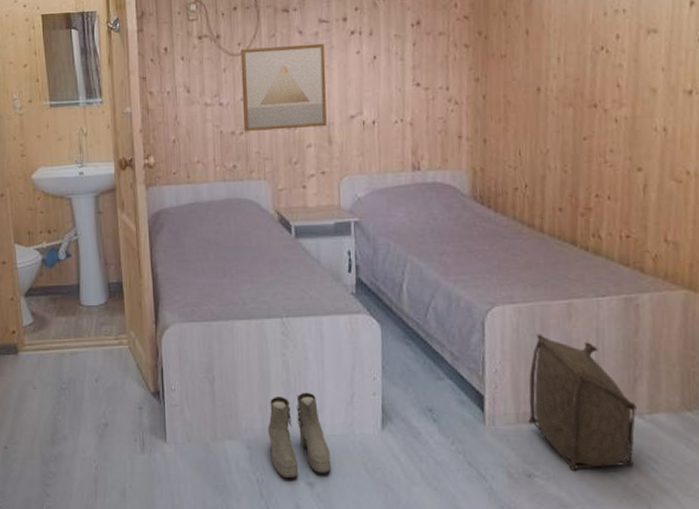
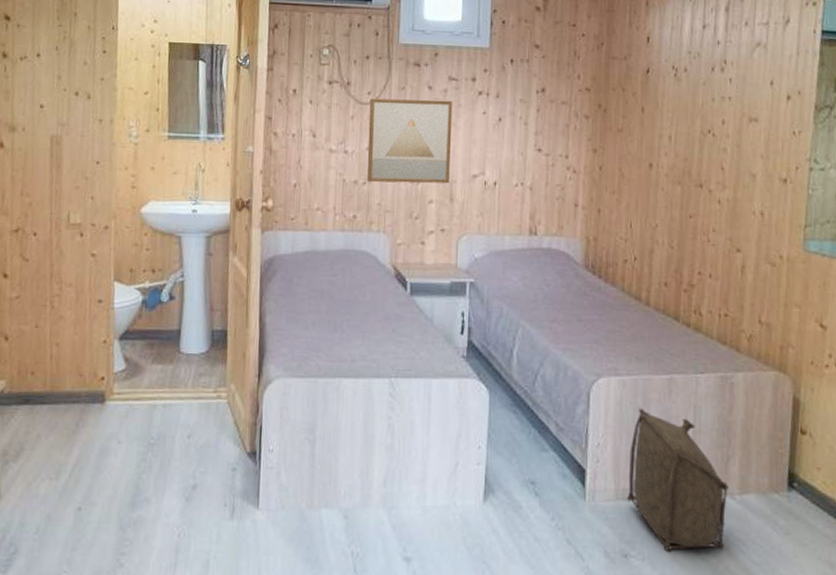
boots: present [268,392,331,479] -> none [367,458,430,553]

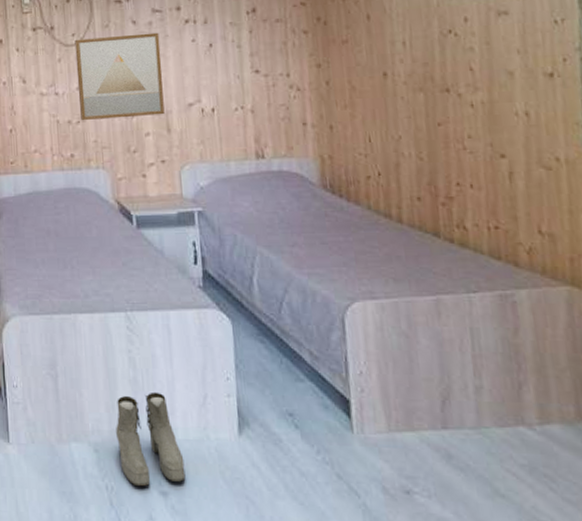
boots: none [367,458,430,553] -> present [116,391,186,487]
backpack: present [627,408,730,551] -> none [398,332,528,488]

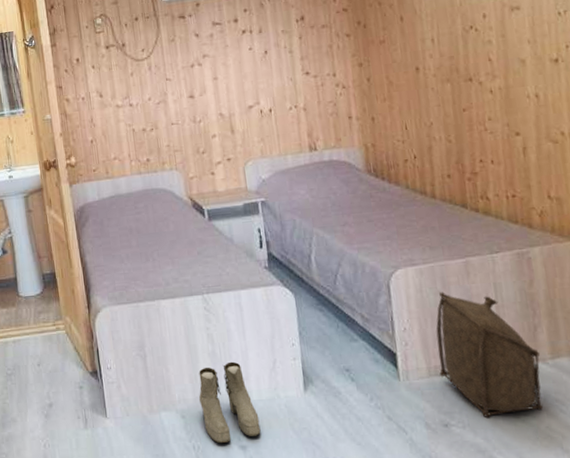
wall art: present [74,32,165,121] -> none [144,43,228,128]
backpack: none [398,332,528,488] -> present [436,292,543,417]

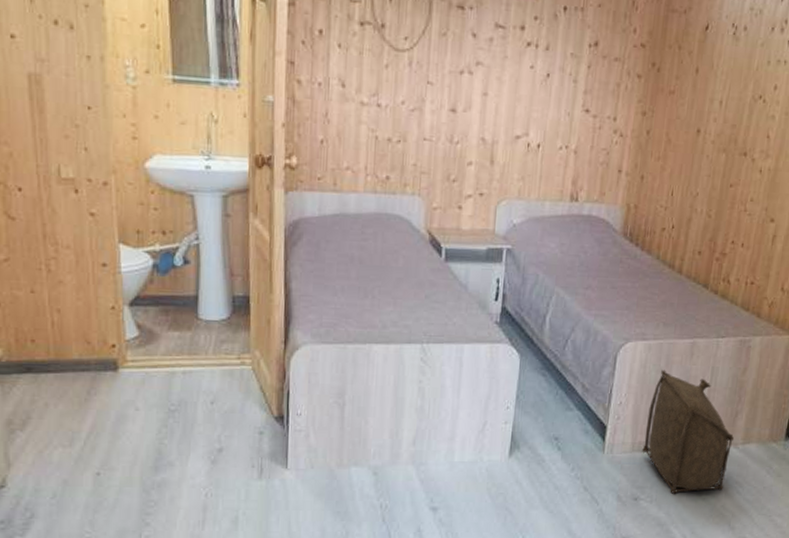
boots: present [199,361,261,444] -> none [396,419,457,504]

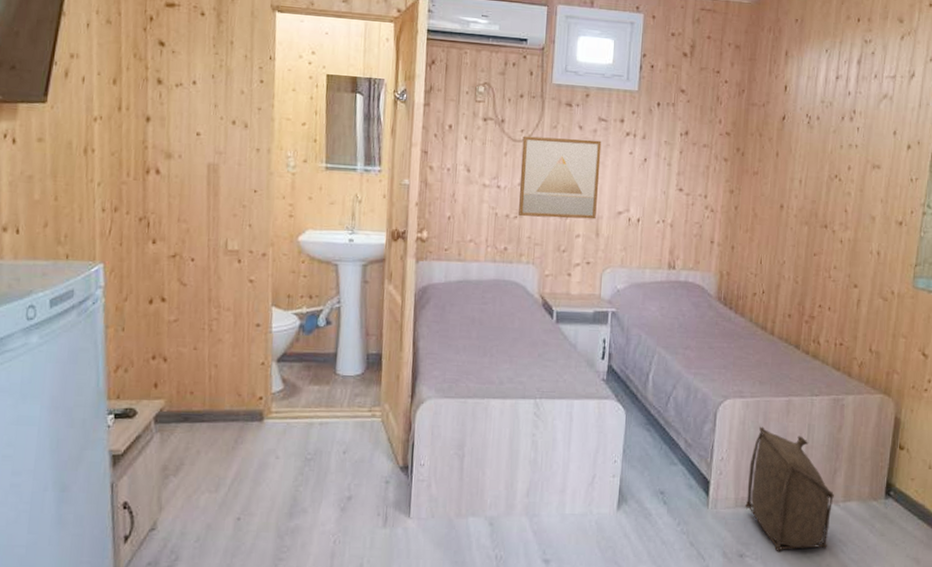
wall art: none [402,44,499,145] -> present [518,136,602,220]

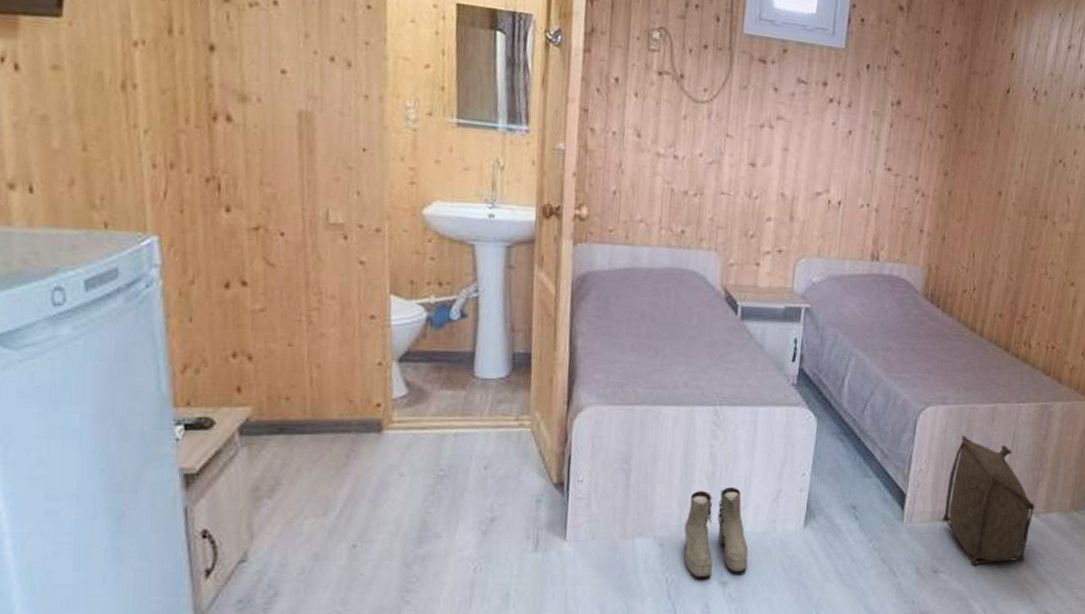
boots: none [511,472,568,556] -> present [684,486,749,578]
wall art: present [518,136,602,220] -> none [699,96,800,201]

